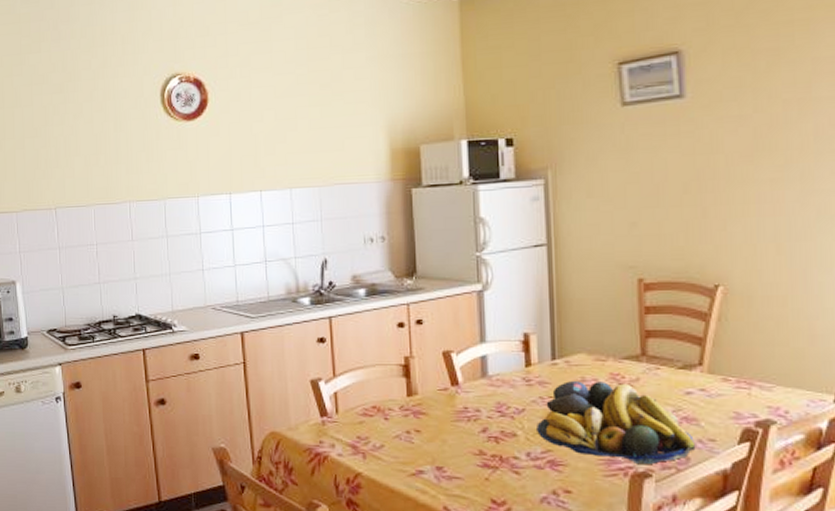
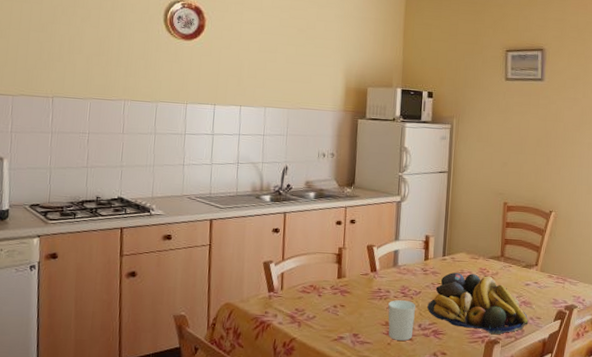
cup: none [480,420,520,475] -> present [388,299,415,341]

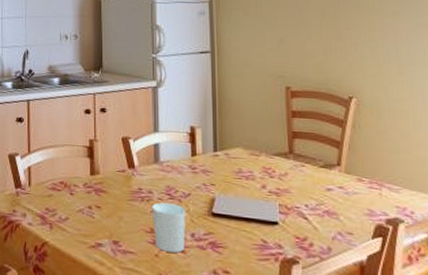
fruit bowl: present [427,273,529,334] -> none [200,172,336,252]

